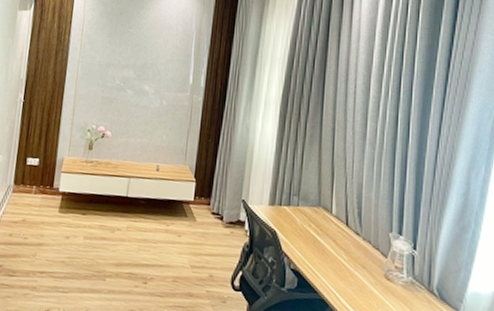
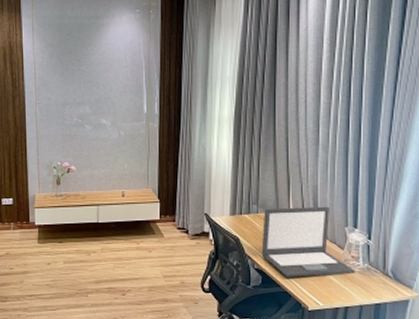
laptop: none [299,202,398,287] -> present [261,206,355,277]

